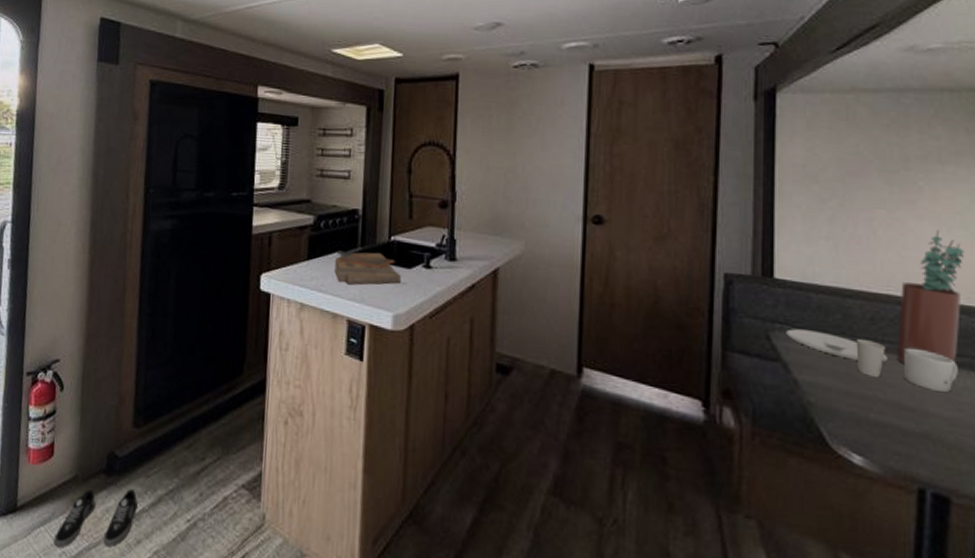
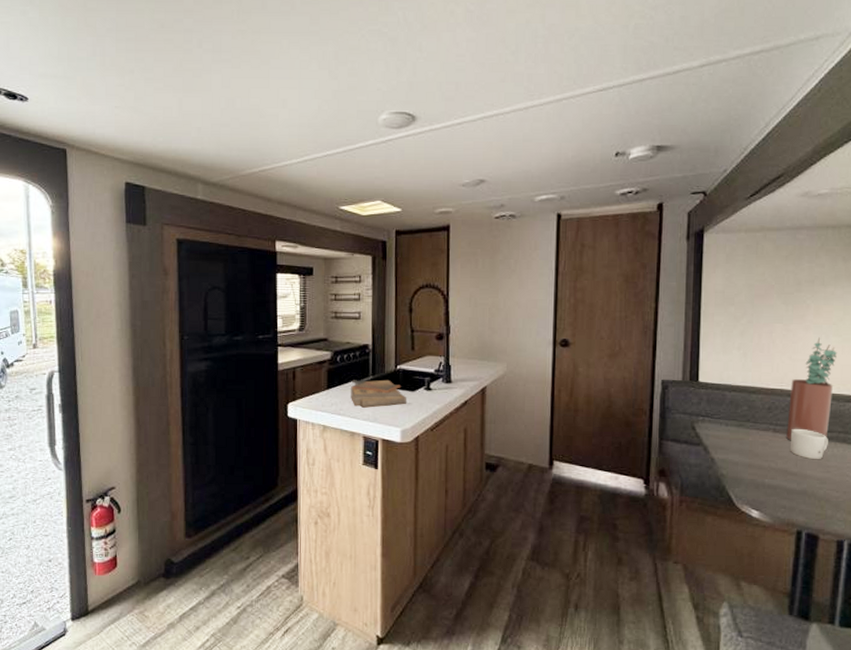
shoe: present [54,489,138,548] -> none [124,587,194,640]
plate: present [786,329,887,363] -> none [707,420,779,441]
cup: present [856,338,885,379] -> none [757,423,778,453]

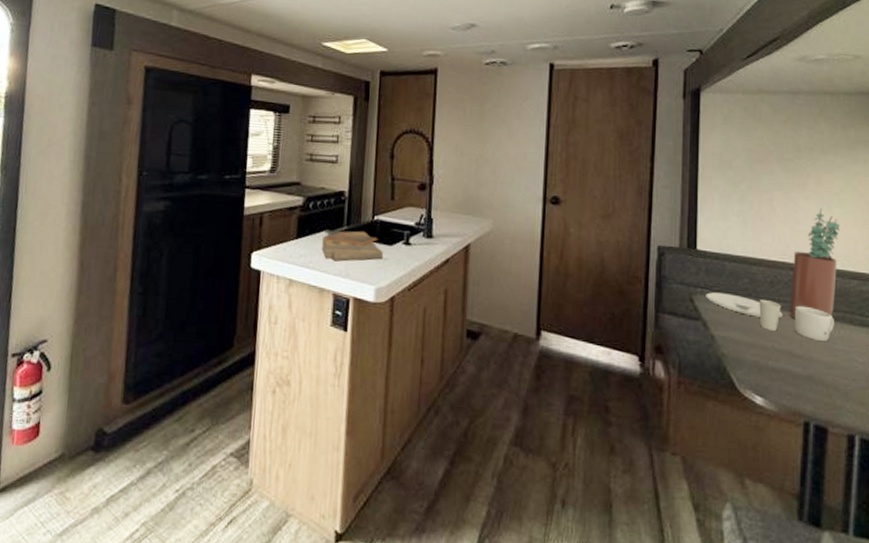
plate: none [707,420,779,441] -> present [706,292,782,319]
cup: none [757,423,778,453] -> present [759,299,781,332]

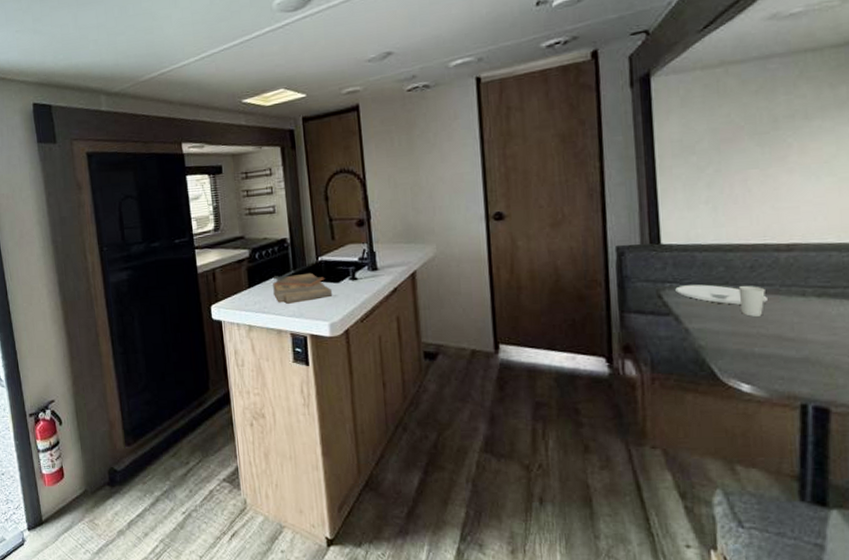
vase: present [790,208,841,320] -> none [776,179,834,303]
mug: present [794,305,834,342] -> none [781,286,832,322]

